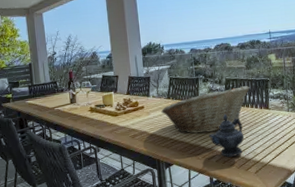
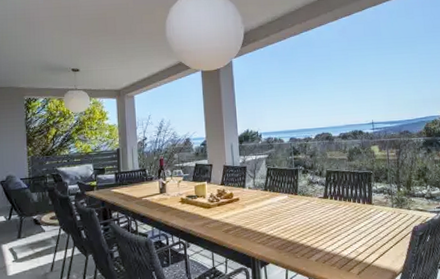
fruit basket: present [161,85,250,134] -> none [257,178,352,229]
teapot: present [209,114,244,157] -> none [308,208,345,256]

